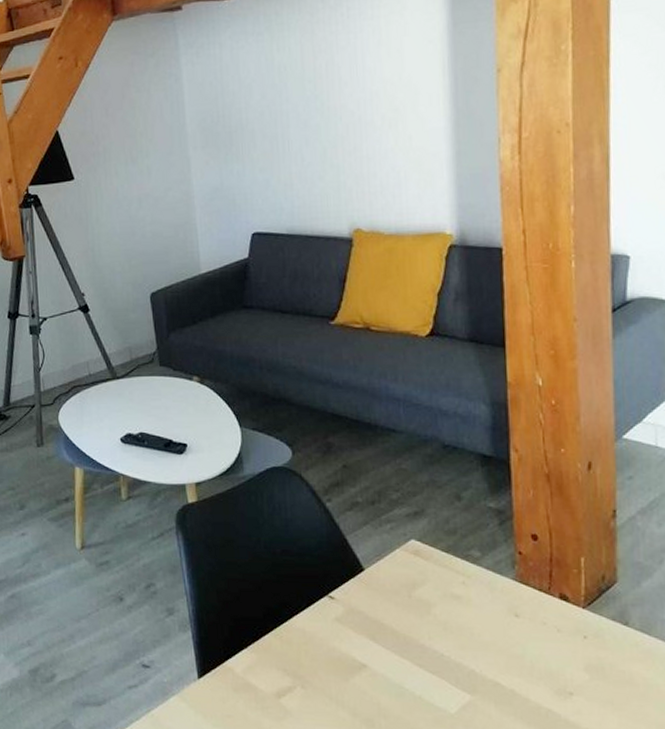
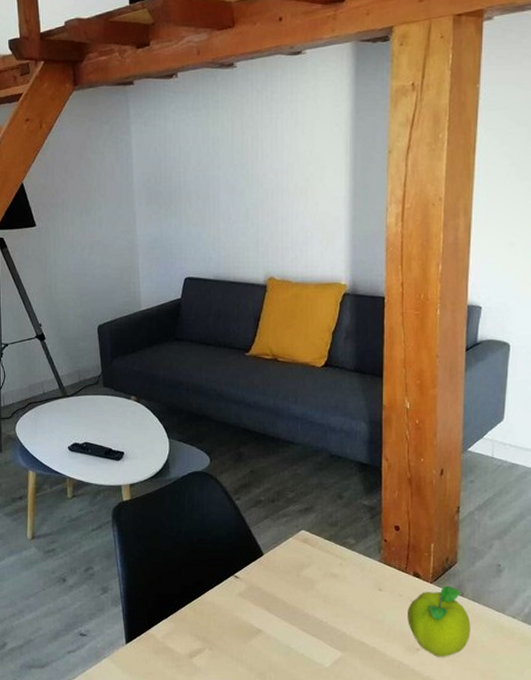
fruit: none [554,611,641,705] -> present [408,585,471,657]

